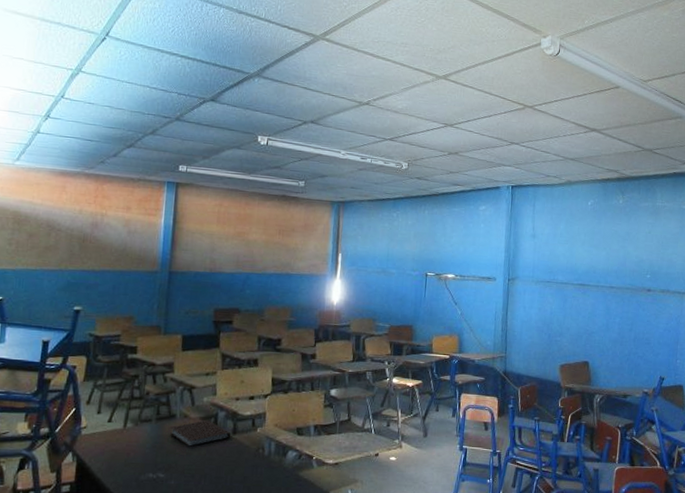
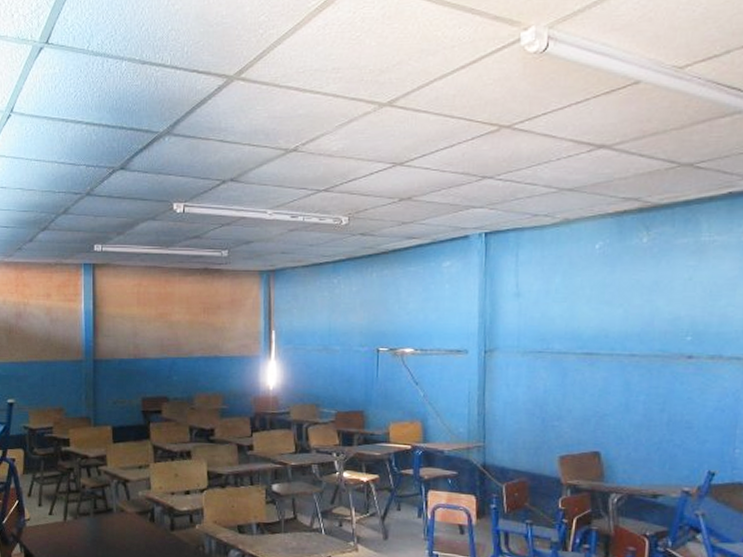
notebook: present [170,420,230,445] -> none [109,515,168,541]

